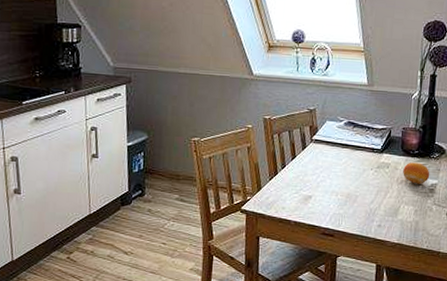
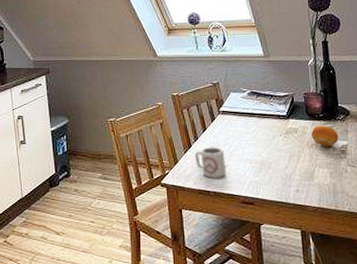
cup: none [279,175,311,208] -> present [194,147,226,178]

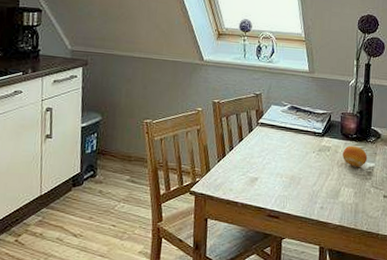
cup: present [194,147,226,178] -> none [227,158,258,190]

